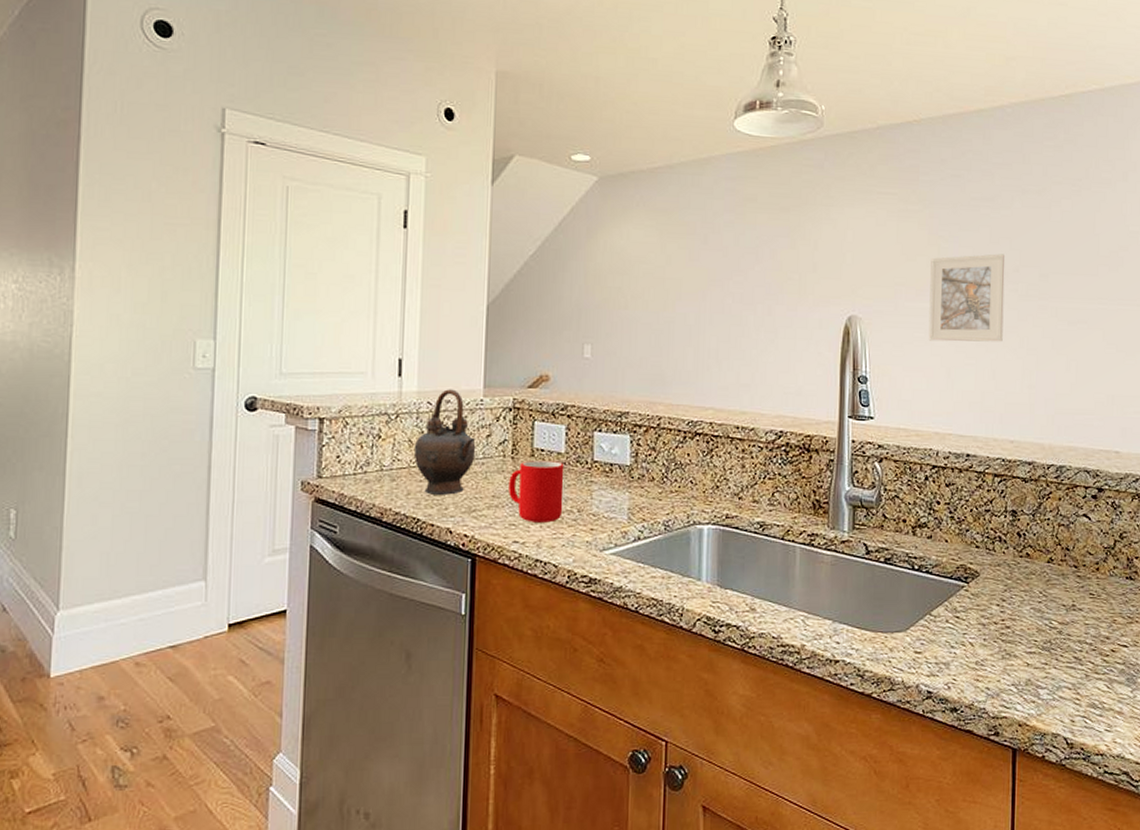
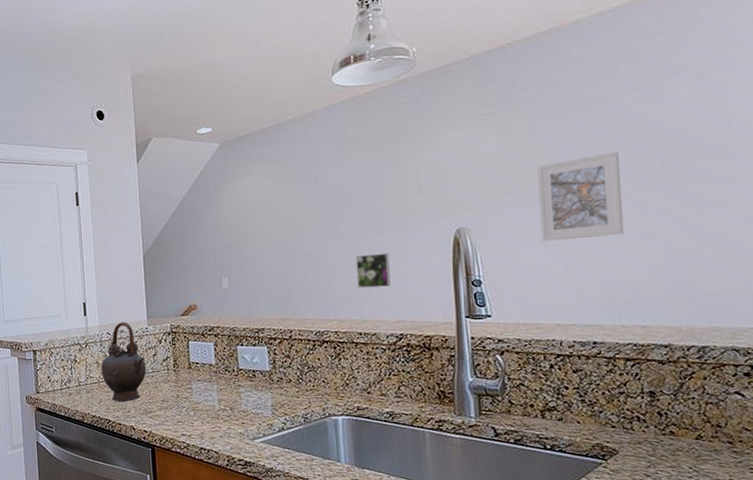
cup: present [509,461,565,523] -> none [174,371,218,420]
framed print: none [739,334,776,374] -> present [355,253,390,288]

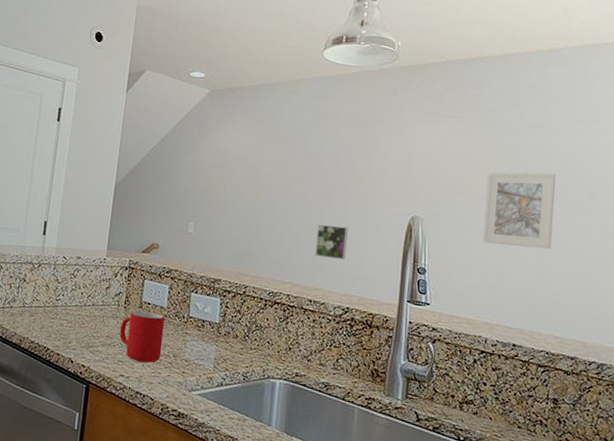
teapot: present [100,322,147,402] -> none [49,248,97,332]
cup: none [174,371,218,420] -> present [119,311,166,363]

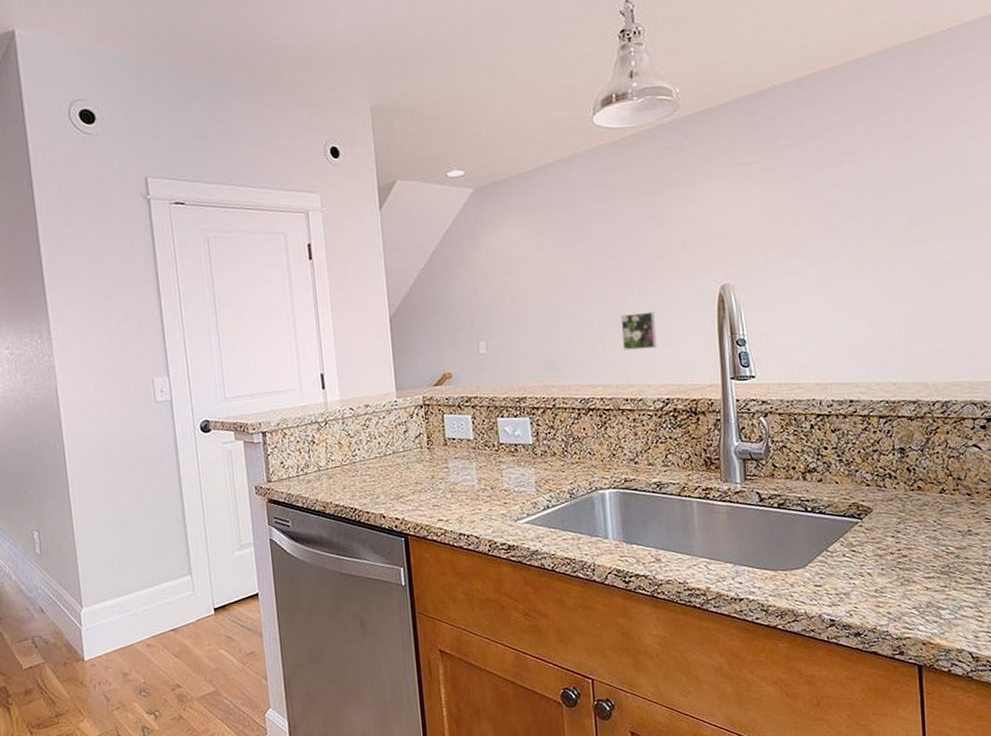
cup: present [119,311,166,363] -> none [428,447,478,502]
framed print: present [482,172,556,250] -> none [798,205,877,298]

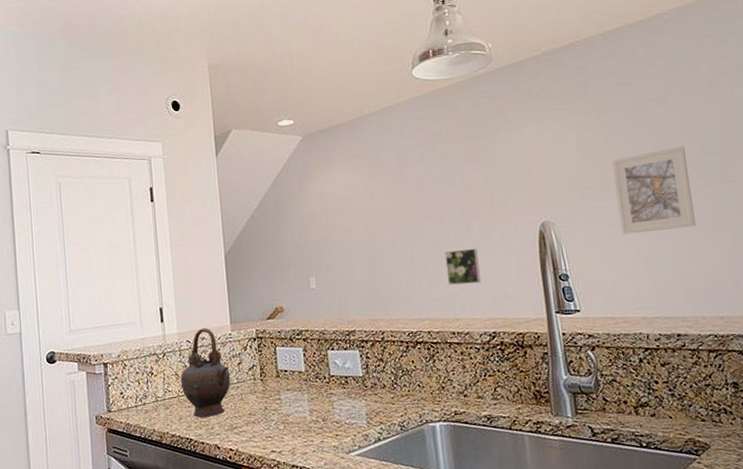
teapot: none [343,395,397,487] -> present [180,328,231,418]
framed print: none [798,205,877,298] -> present [612,146,696,235]

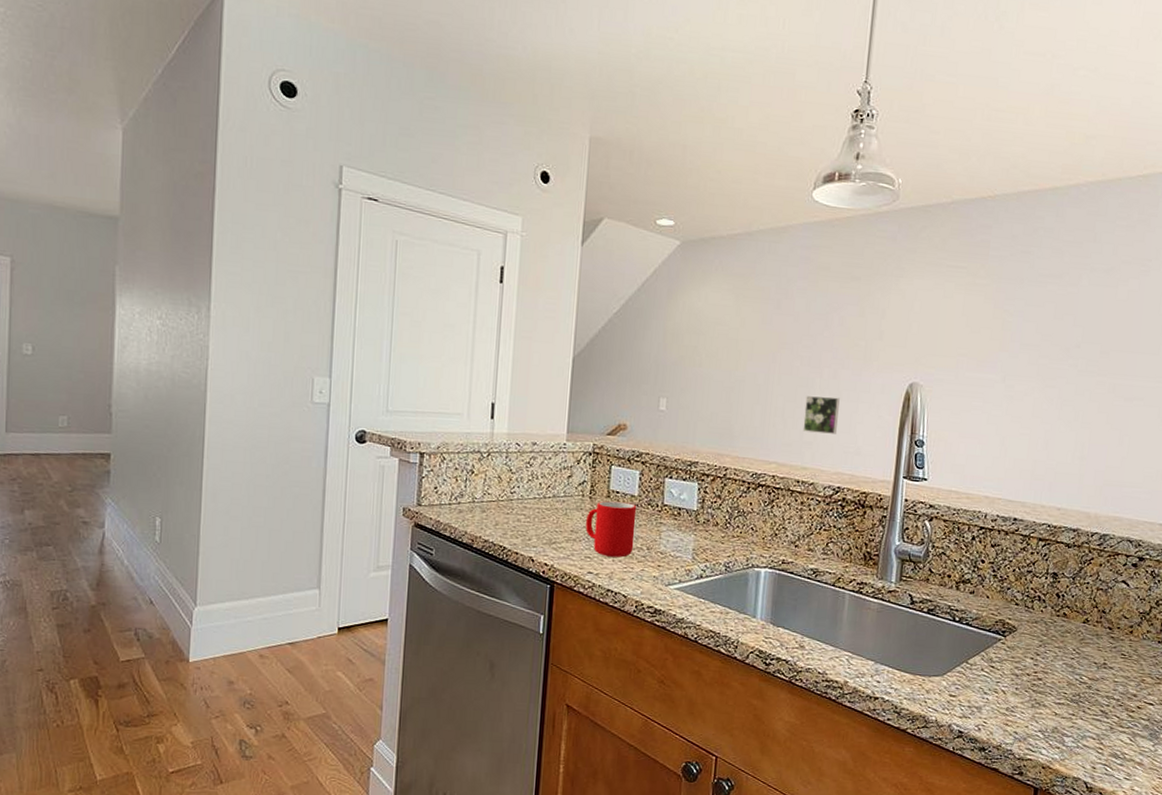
teapot: present [180,328,231,418] -> none [502,432,558,528]
cup: none [261,379,310,434] -> present [586,501,637,558]
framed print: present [612,146,696,235] -> none [986,329,1068,415]

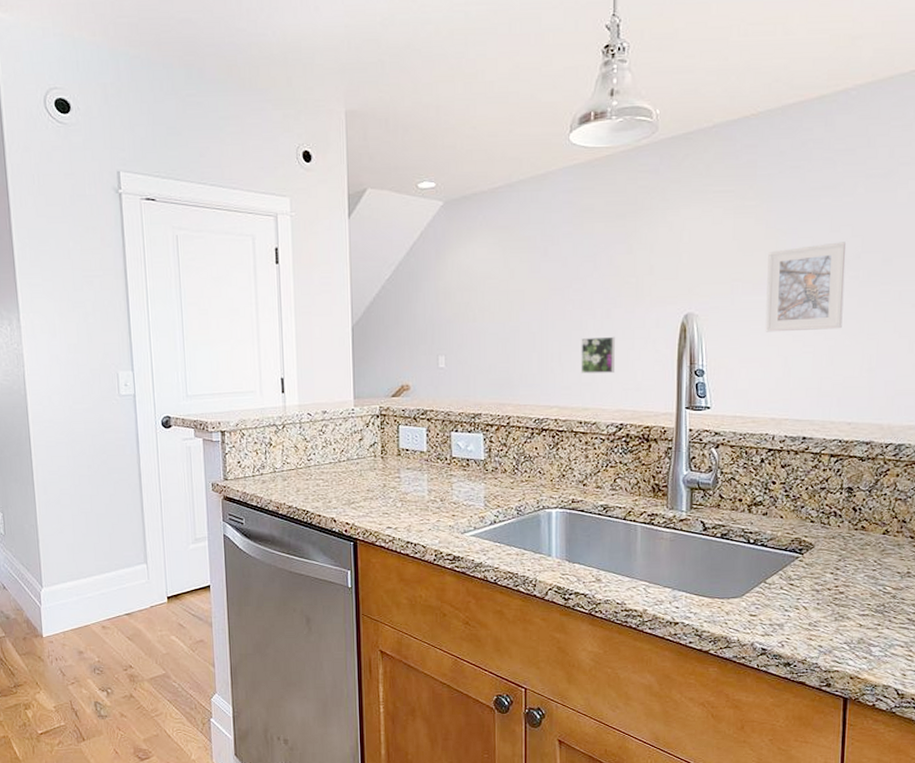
cup: present [586,501,637,558] -> none [380,459,428,511]
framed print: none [986,329,1068,415] -> present [765,242,846,332]

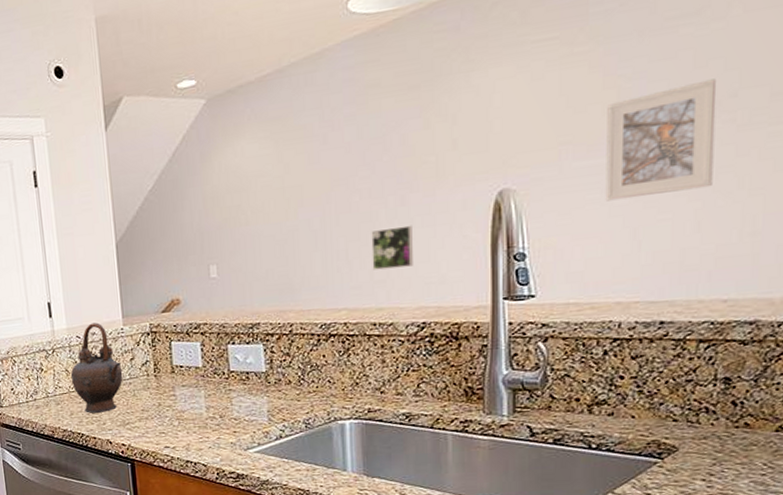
teapot: none [299,401,351,491] -> present [70,322,123,413]

